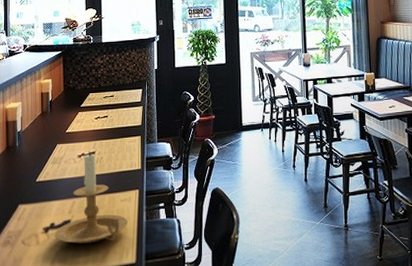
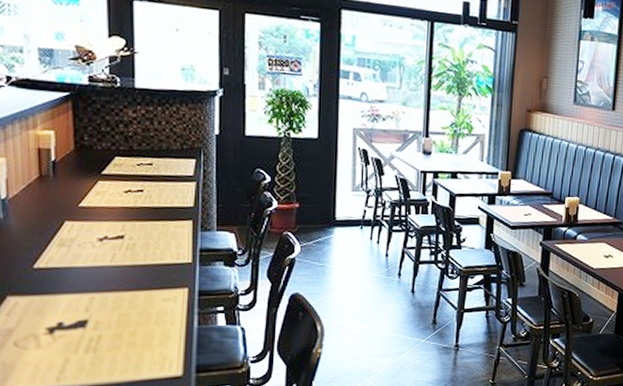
candle holder: present [55,151,128,244] -> none [64,234,172,350]

